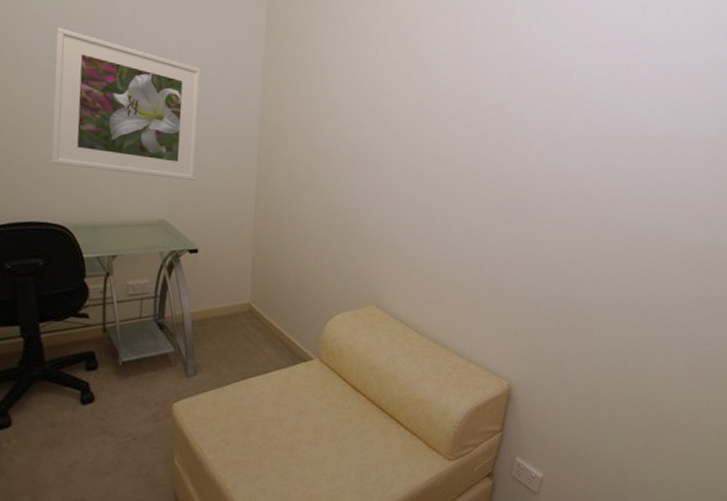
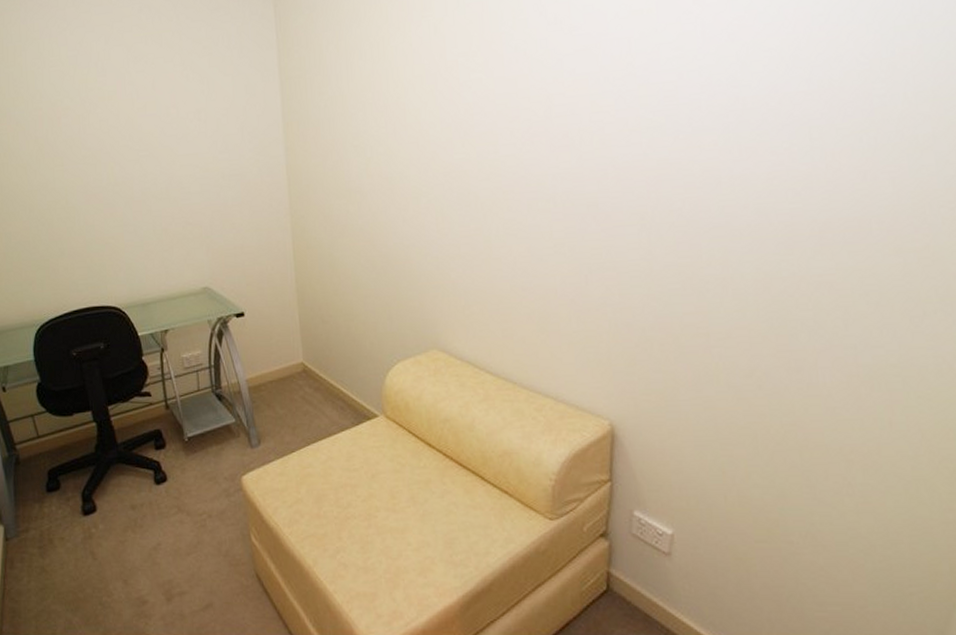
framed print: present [51,27,201,180] -> none [87,114,232,248]

